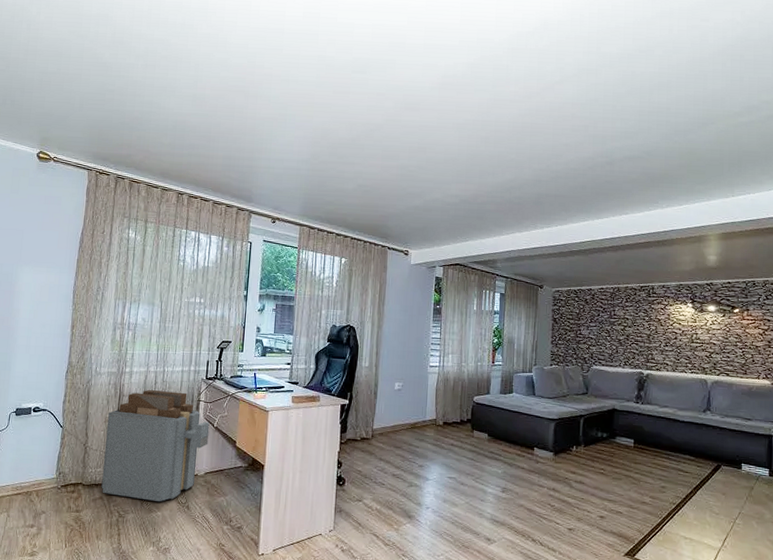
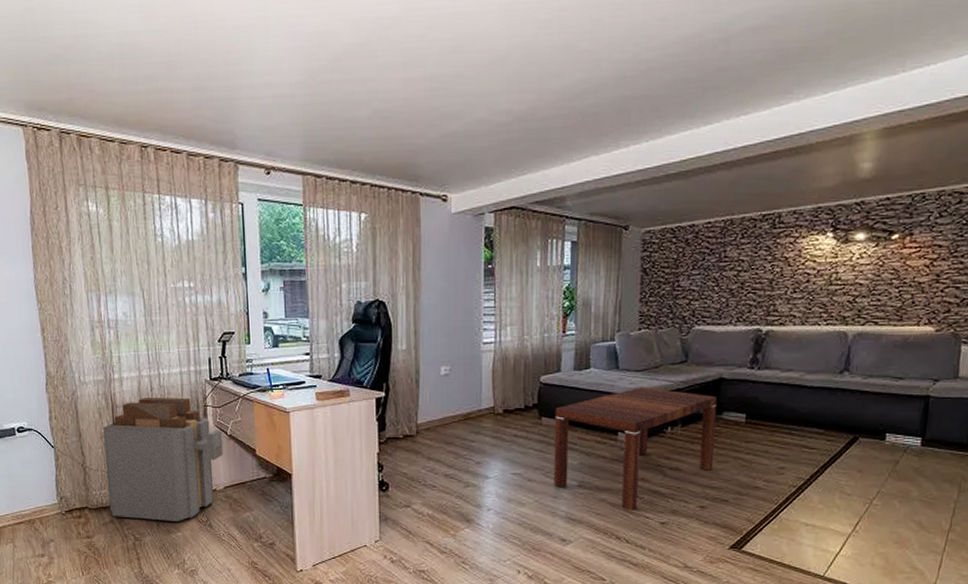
coffee table: none [481,411,611,517] -> present [553,387,717,511]

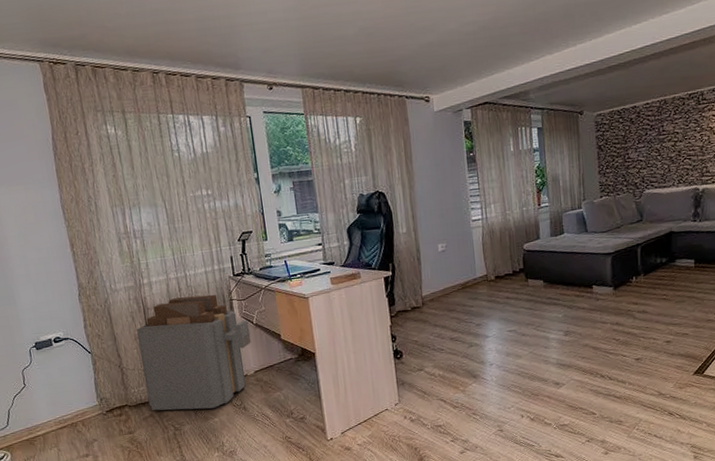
coffee table: present [553,387,717,511] -> none [538,245,673,352]

